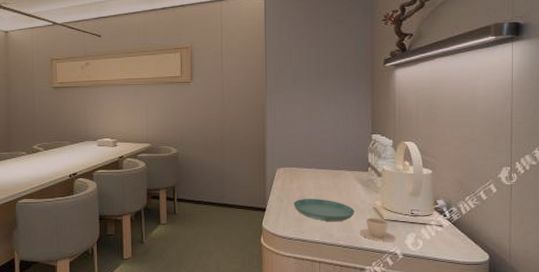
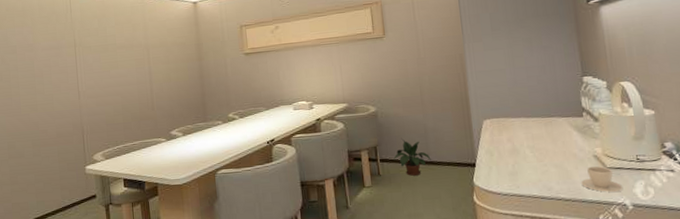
potted plant: none [190,180,225,216] -> present [394,138,431,176]
saucer: present [293,199,355,222] -> none [504,149,574,174]

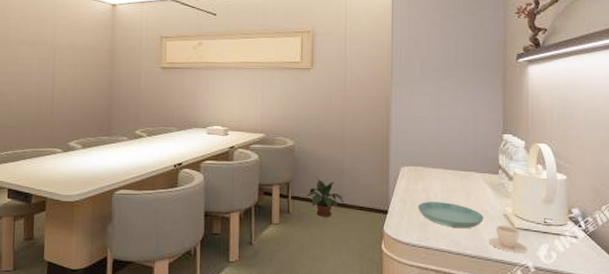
saucer: none [504,149,574,174] -> present [418,202,484,229]

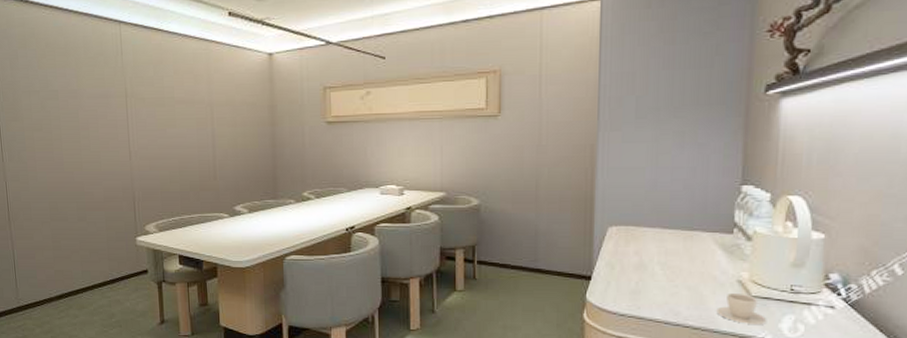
potted plant: present [306,177,344,217] -> none [494,239,539,283]
saucer: present [418,202,484,229] -> none [628,266,712,297]

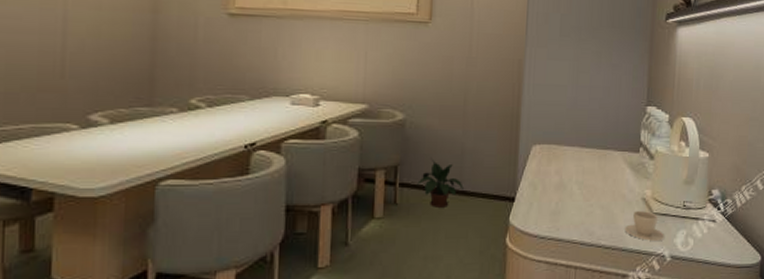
potted plant: none [494,239,539,283] -> present [417,158,464,208]

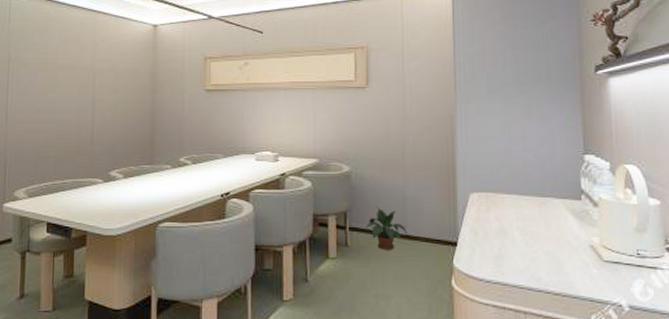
teacup: present [625,210,665,241] -> none [574,257,620,289]

